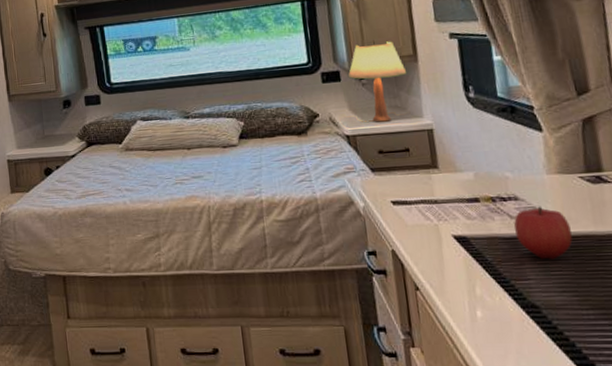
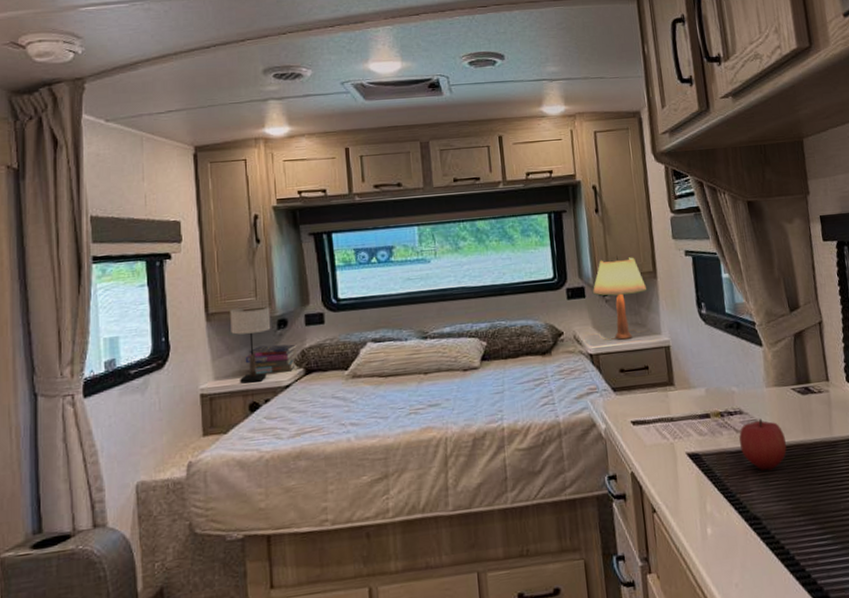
table lamp: none [26,89,58,153] -> present [230,306,271,384]
books: none [39,120,79,145] -> present [245,343,297,374]

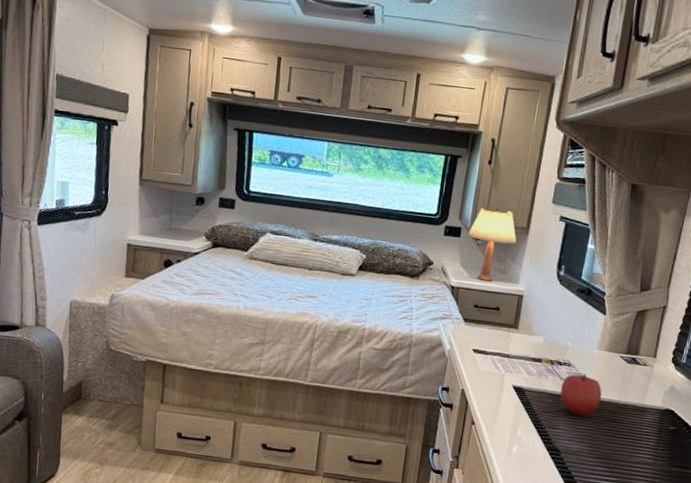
table lamp: present [230,306,271,384] -> none [158,179,192,245]
books: present [245,343,297,374] -> none [166,215,209,242]

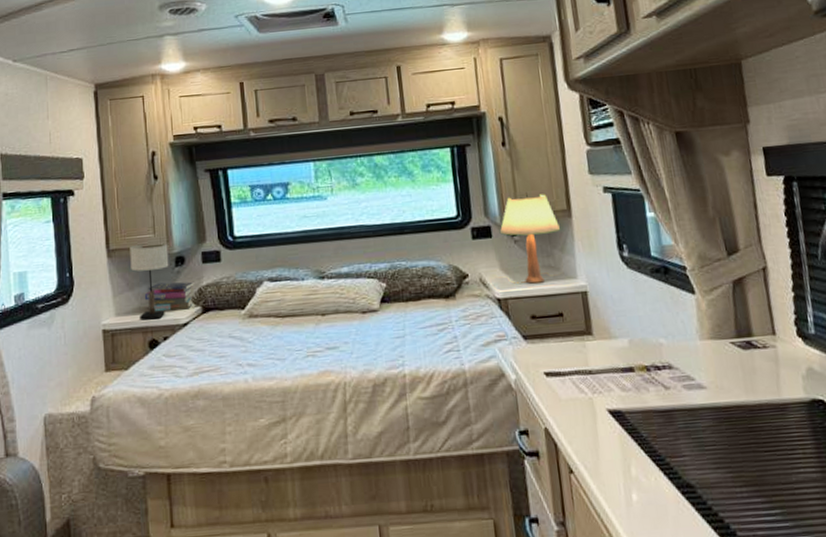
table lamp: none [158,179,192,245] -> present [130,243,169,321]
books: none [166,215,209,242] -> present [144,281,194,312]
fruit: present [560,373,602,417] -> none [668,375,726,434]

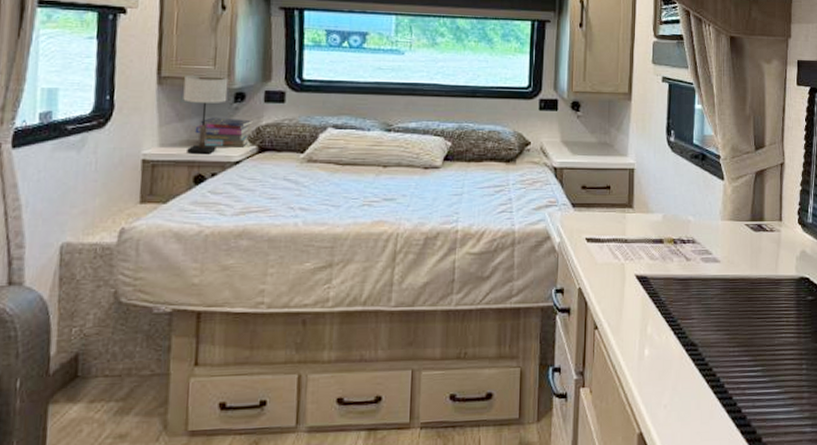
table lamp: present [499,191,561,284] -> none [565,72,620,157]

